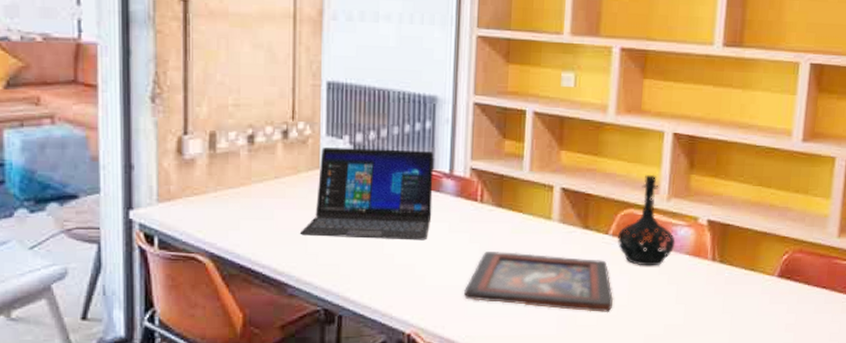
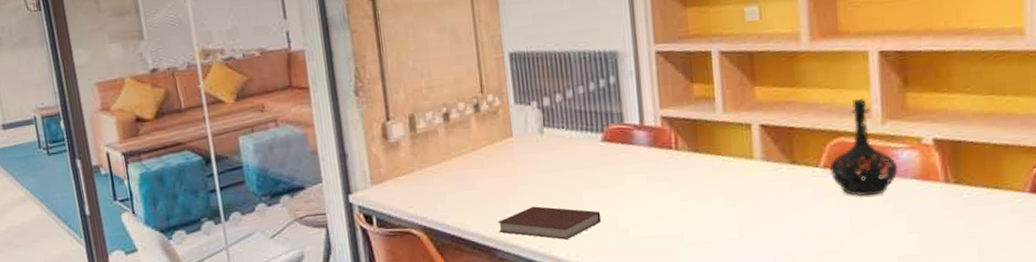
notebook: none [292,244,400,281] -> present [497,206,601,240]
laptop: present [299,147,434,241] -> none [501,105,628,202]
decorative tray: present [464,252,614,313] -> none [670,194,835,250]

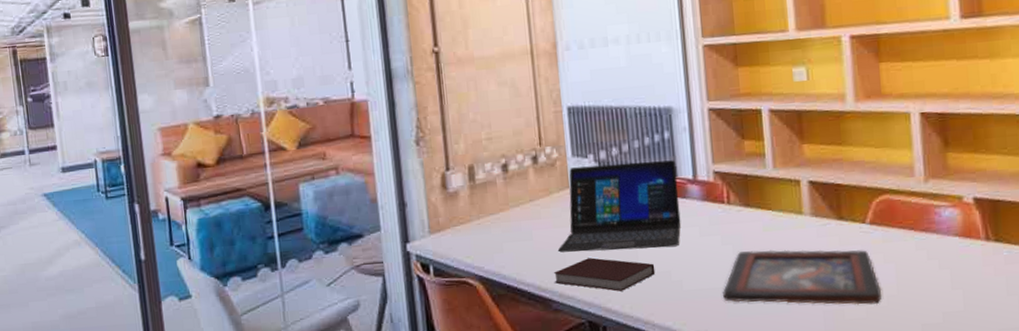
laptop: none [501,105,628,202] -> present [557,160,681,253]
decorative tray: none [670,194,835,250] -> present [723,249,882,305]
bottle: present [829,97,898,197] -> none [875,157,941,253]

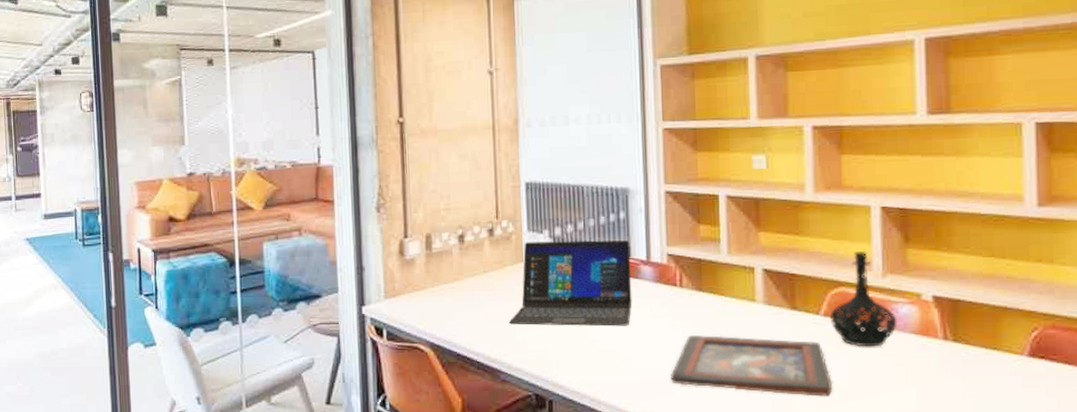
notebook: present [553,257,655,292] -> none [503,332,604,367]
bottle: none [875,157,941,253] -> present [829,250,898,347]

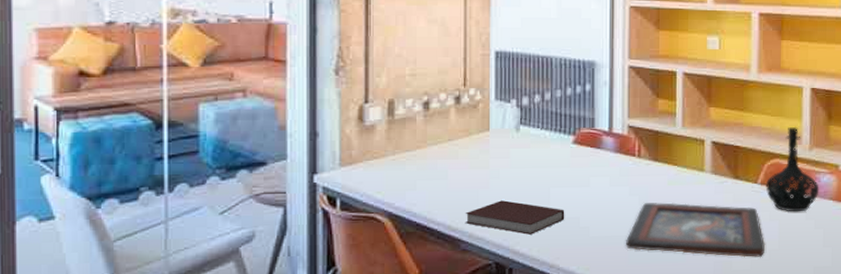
notebook: none [503,332,604,367] -> present [465,200,565,235]
laptop: present [508,240,632,327] -> none [471,111,594,195]

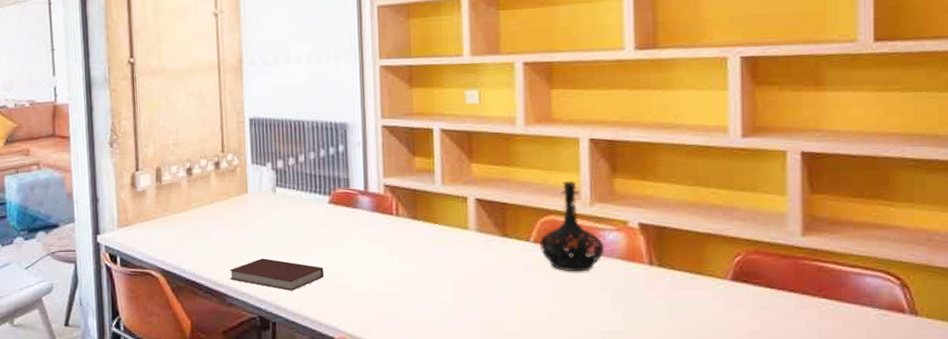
decorative tray: present [626,202,766,258] -> none [387,261,542,320]

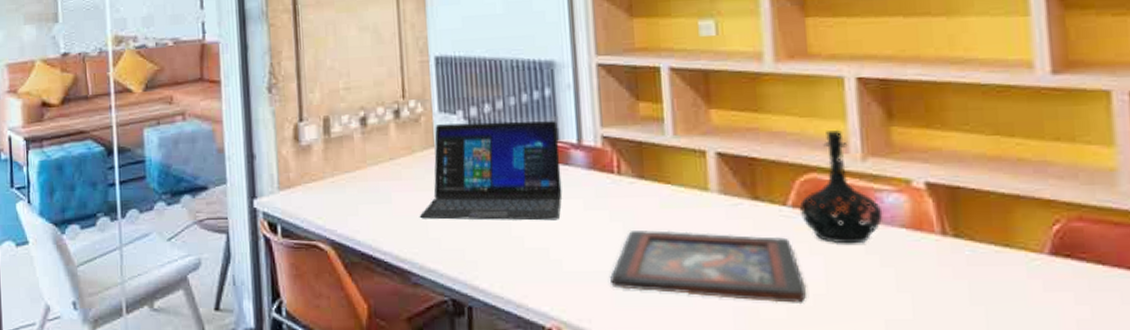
notebook: present [229,258,324,291] -> none [413,227,531,268]
laptop: none [234,172,351,253] -> present [419,121,562,221]
decorative tray: none [387,261,542,320] -> present [610,230,807,305]

